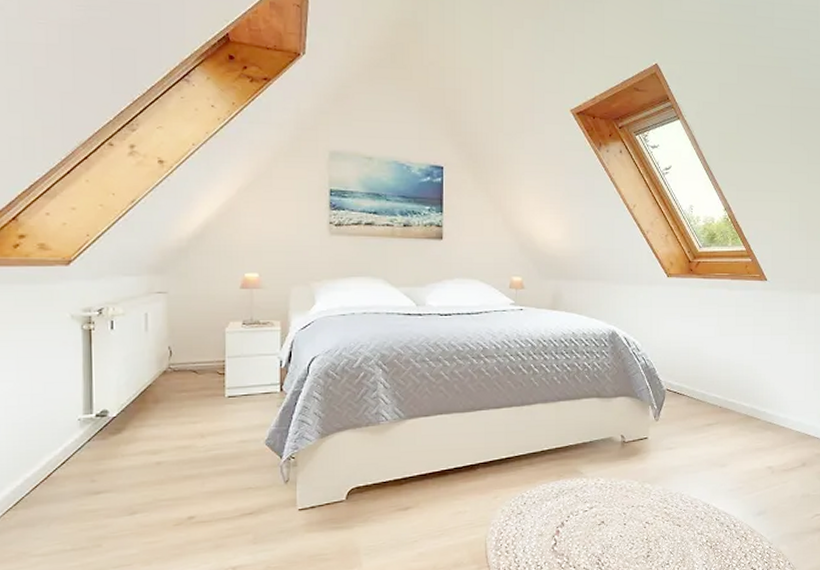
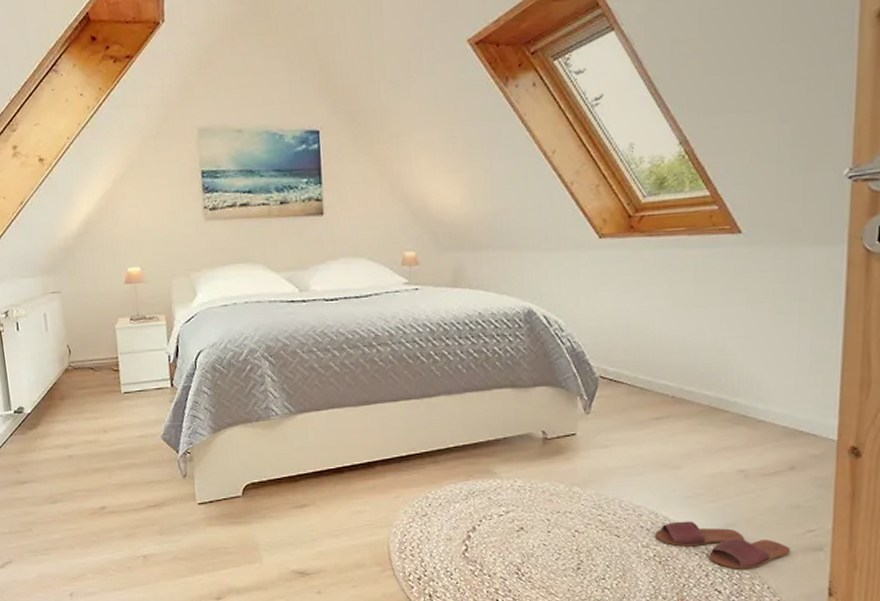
slippers: none [708,510,804,550] -> present [655,521,791,569]

